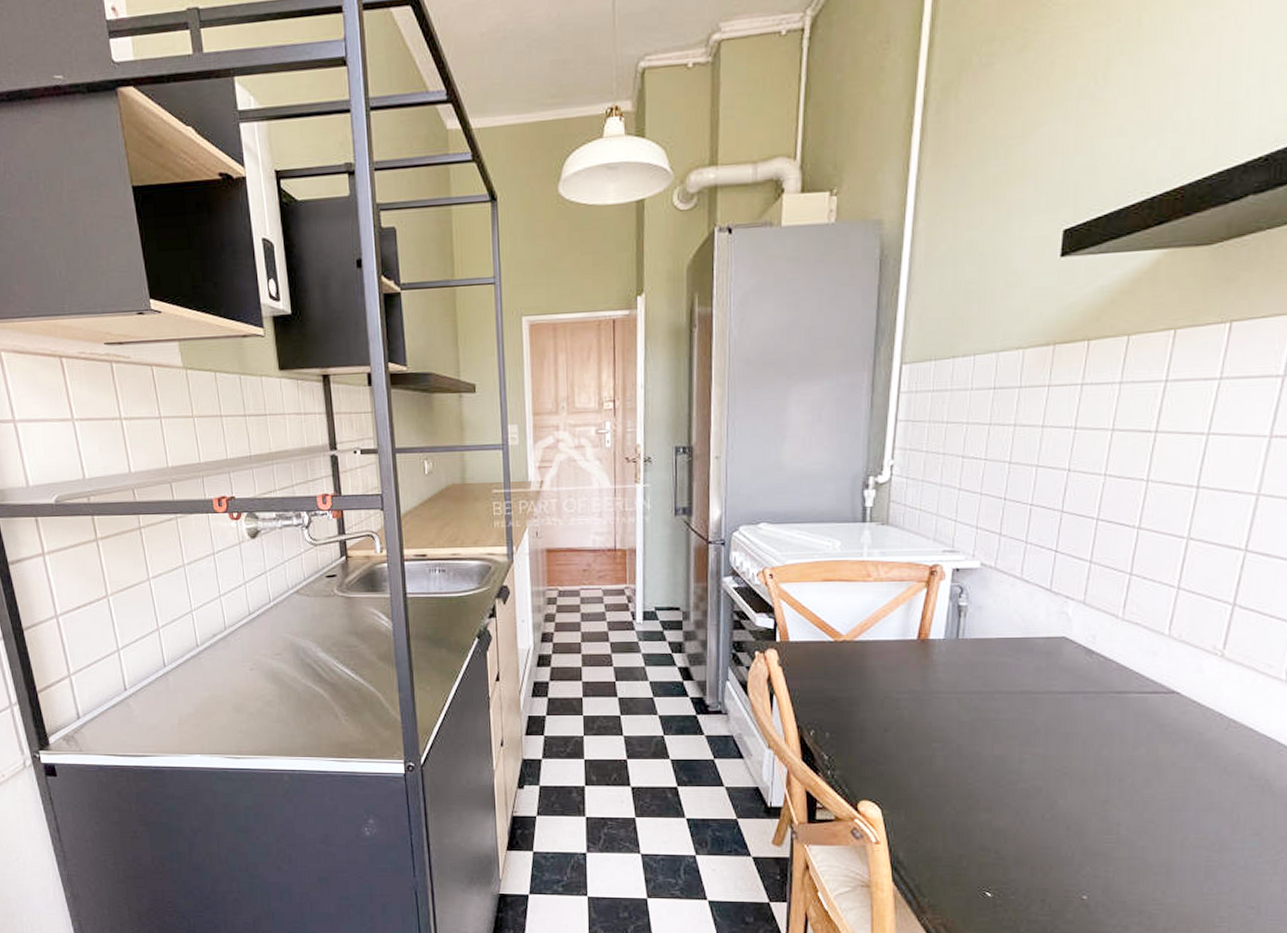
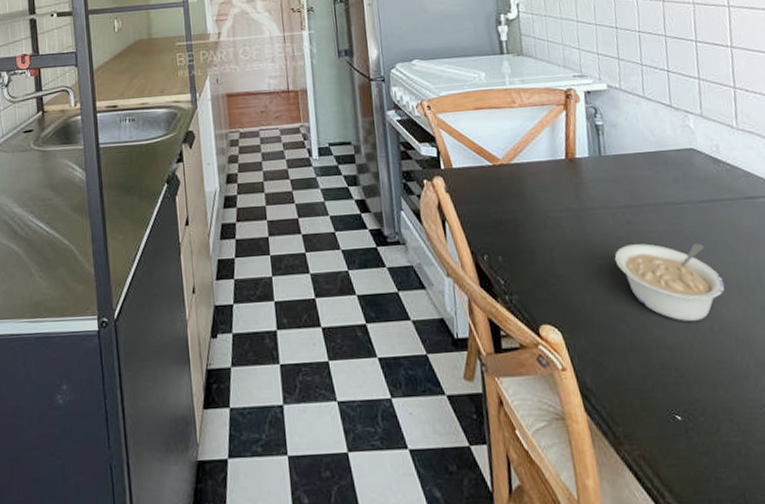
legume: none [952,731,1068,809] -> present [614,243,726,322]

